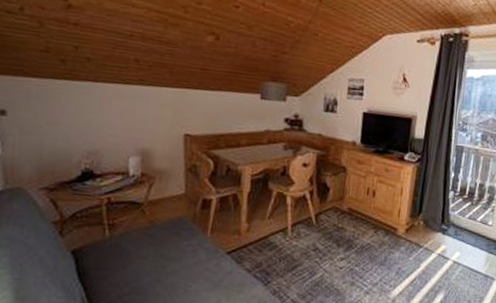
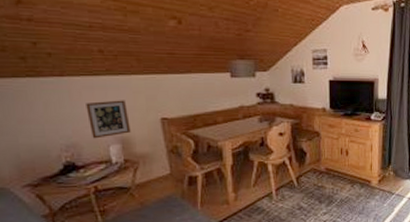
picture frame: none [113,110,154,149] -> present [86,100,131,139]

